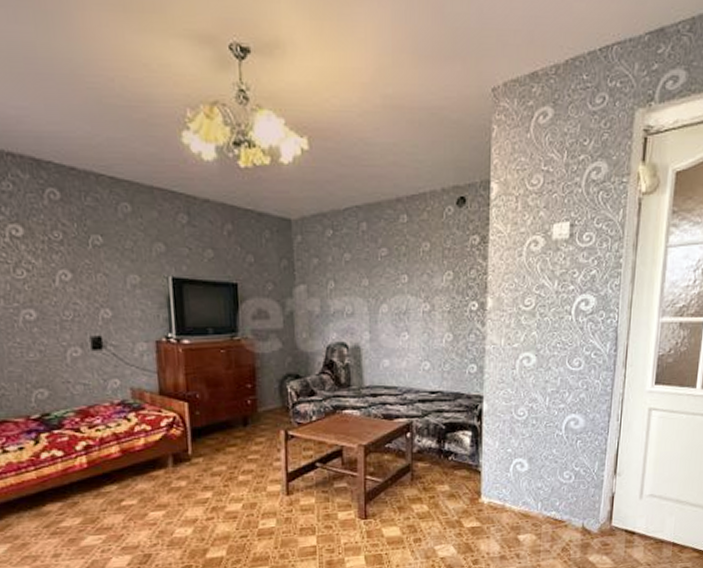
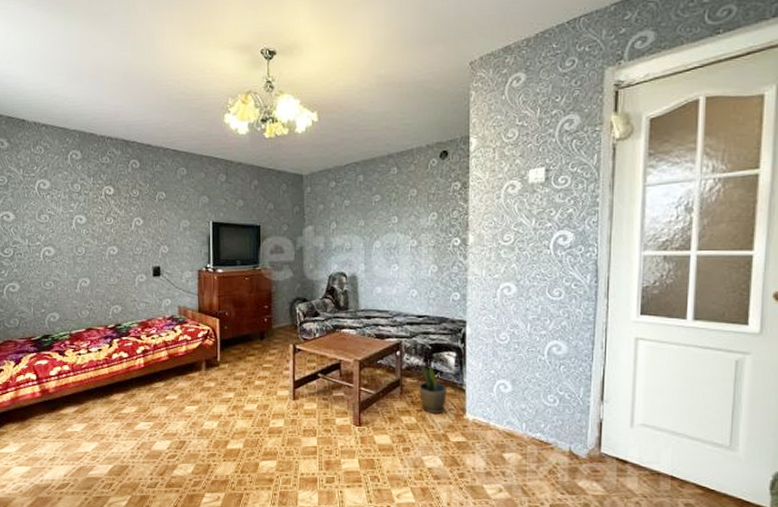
potted plant: none [431,446,461,499] -> present [419,364,447,413]

